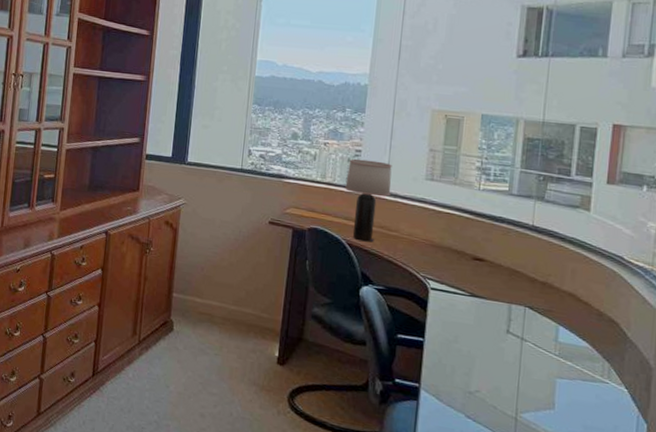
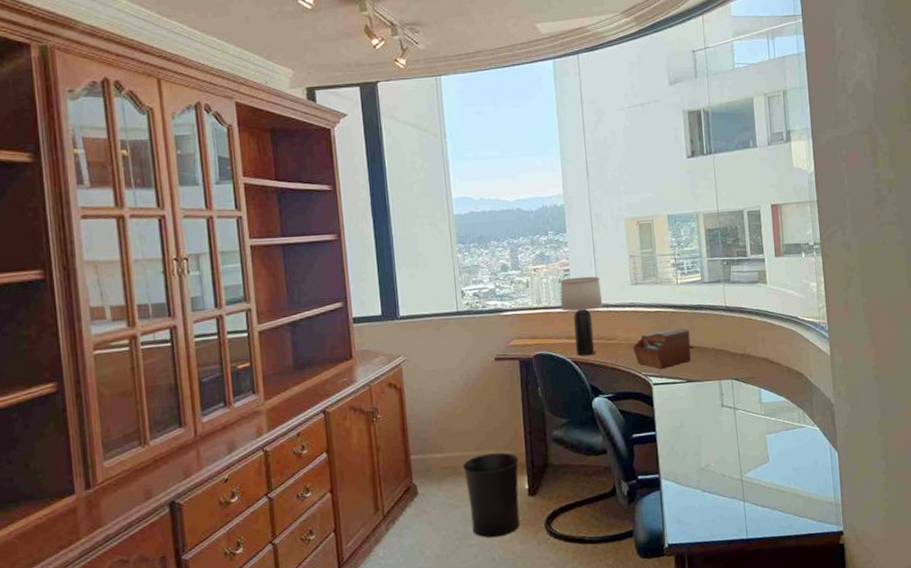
waste bin: none [217,310,274,395] -> present [462,452,520,538]
sewing box: none [414,233,484,276] -> present [632,328,691,369]

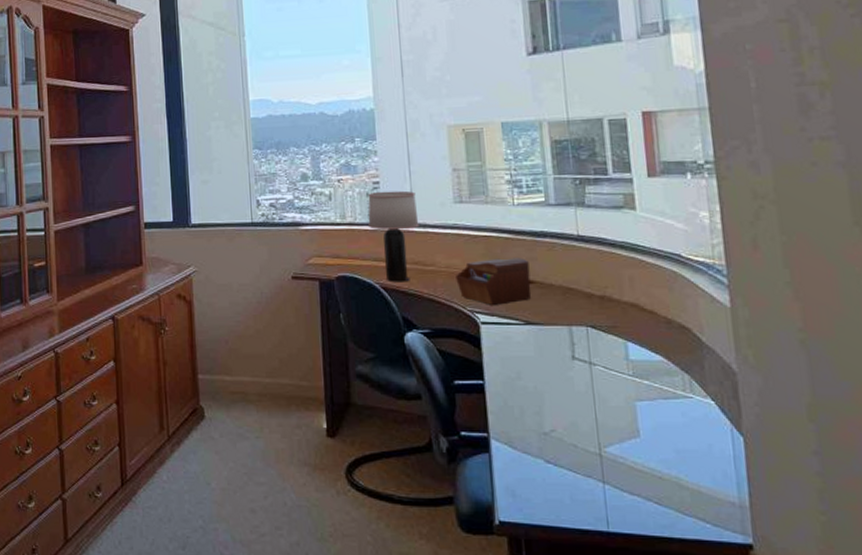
waste bin: present [462,452,520,538] -> none [253,383,316,479]

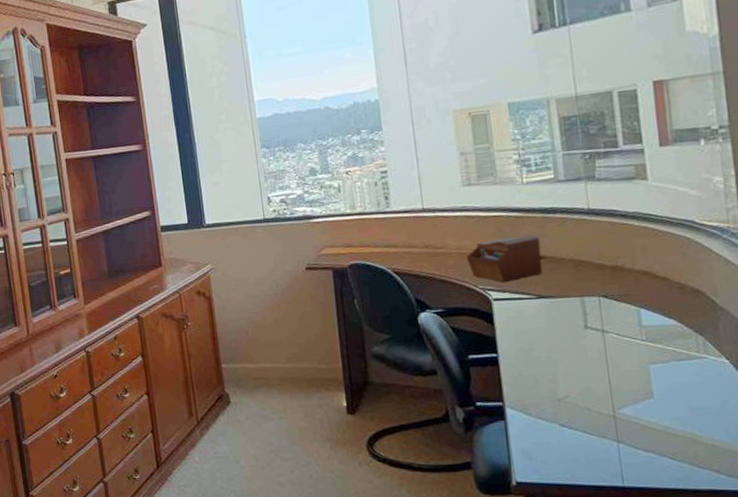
table lamp: present [368,190,419,282] -> none [376,178,429,266]

